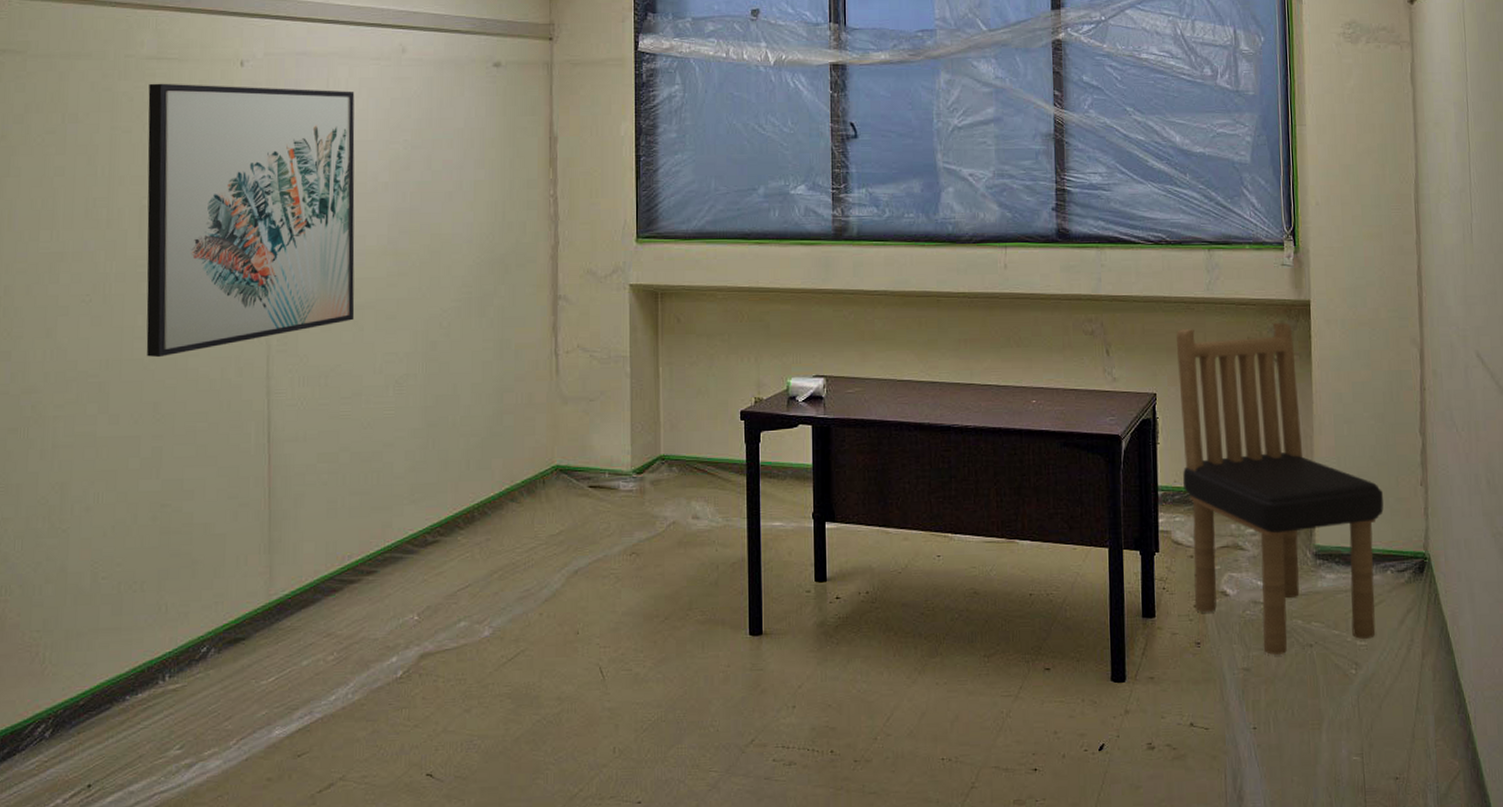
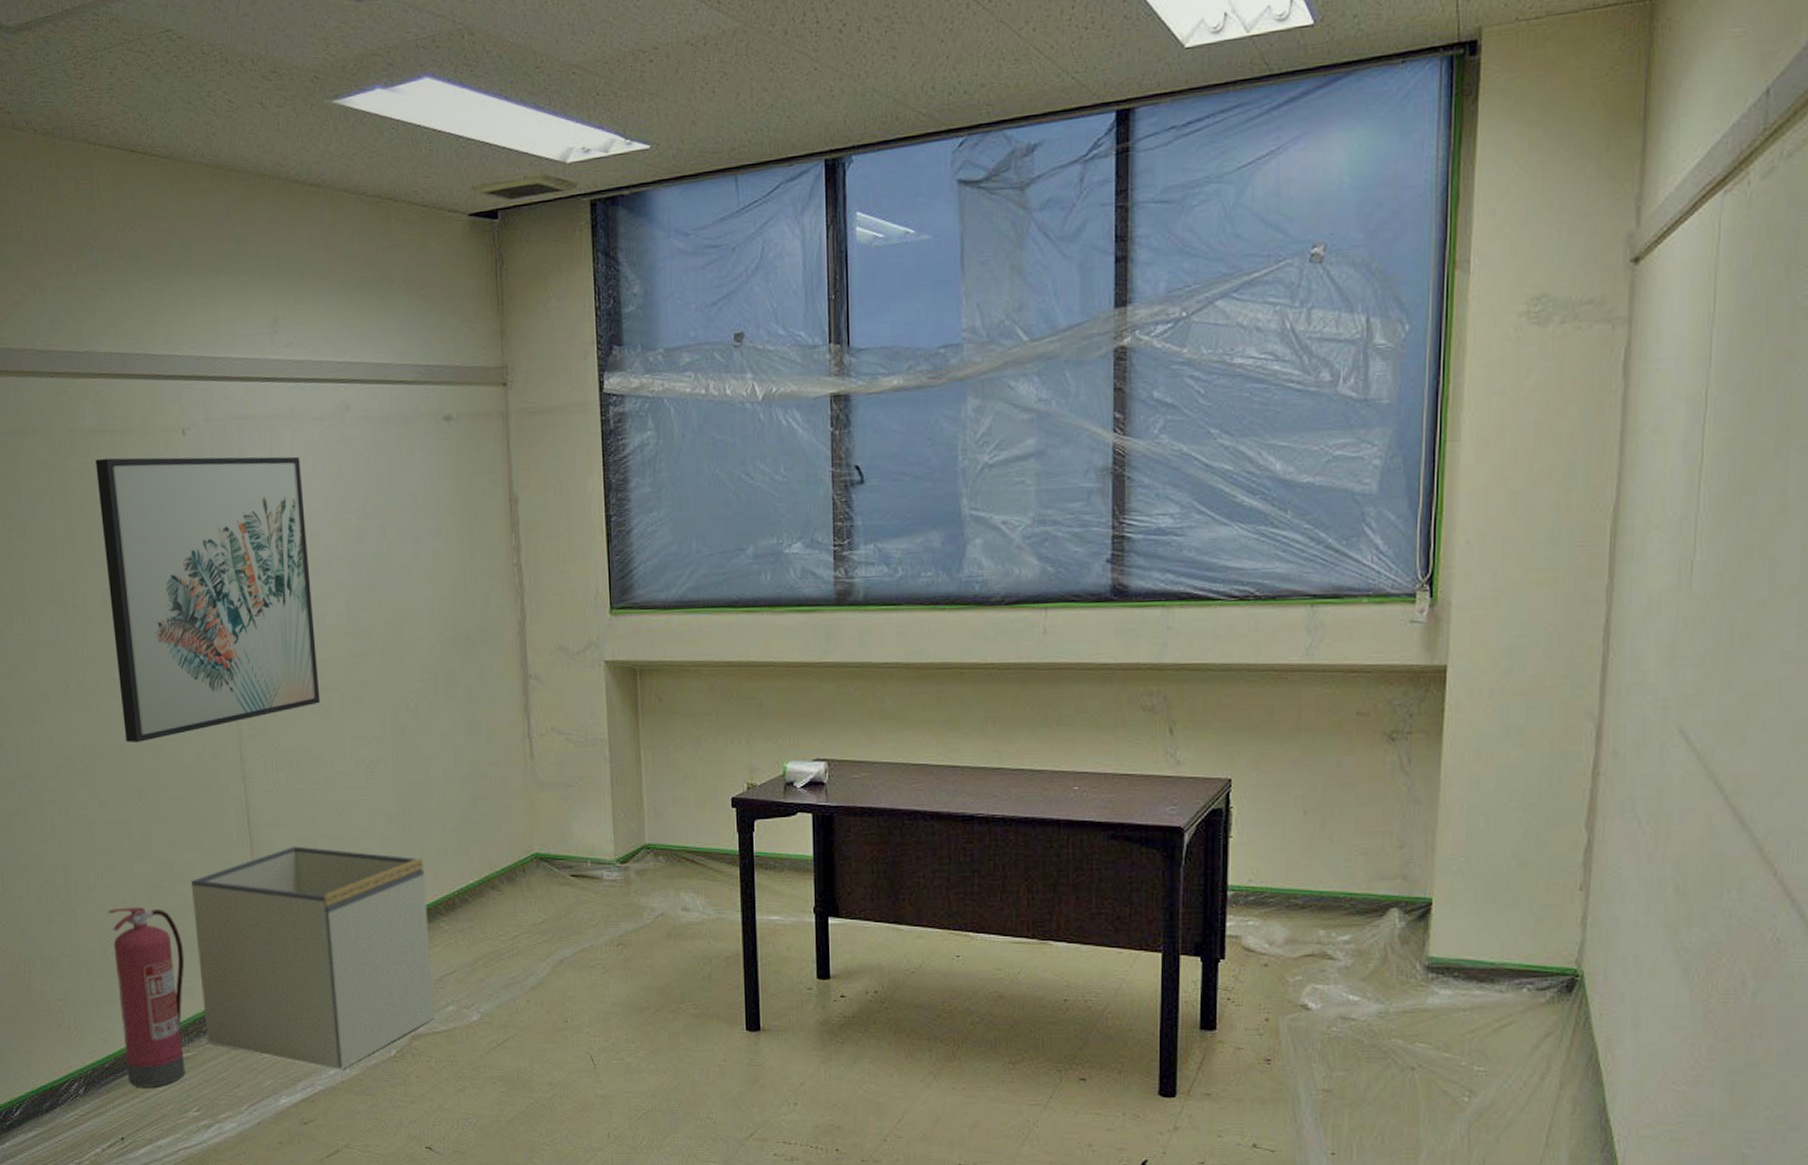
fire extinguisher: none [103,527,184,726] -> present [108,907,185,1087]
storage bin: none [199,461,446,694] -> present [190,846,435,1069]
dining chair: present [1176,322,1384,655] -> none [1260,692,1526,1076]

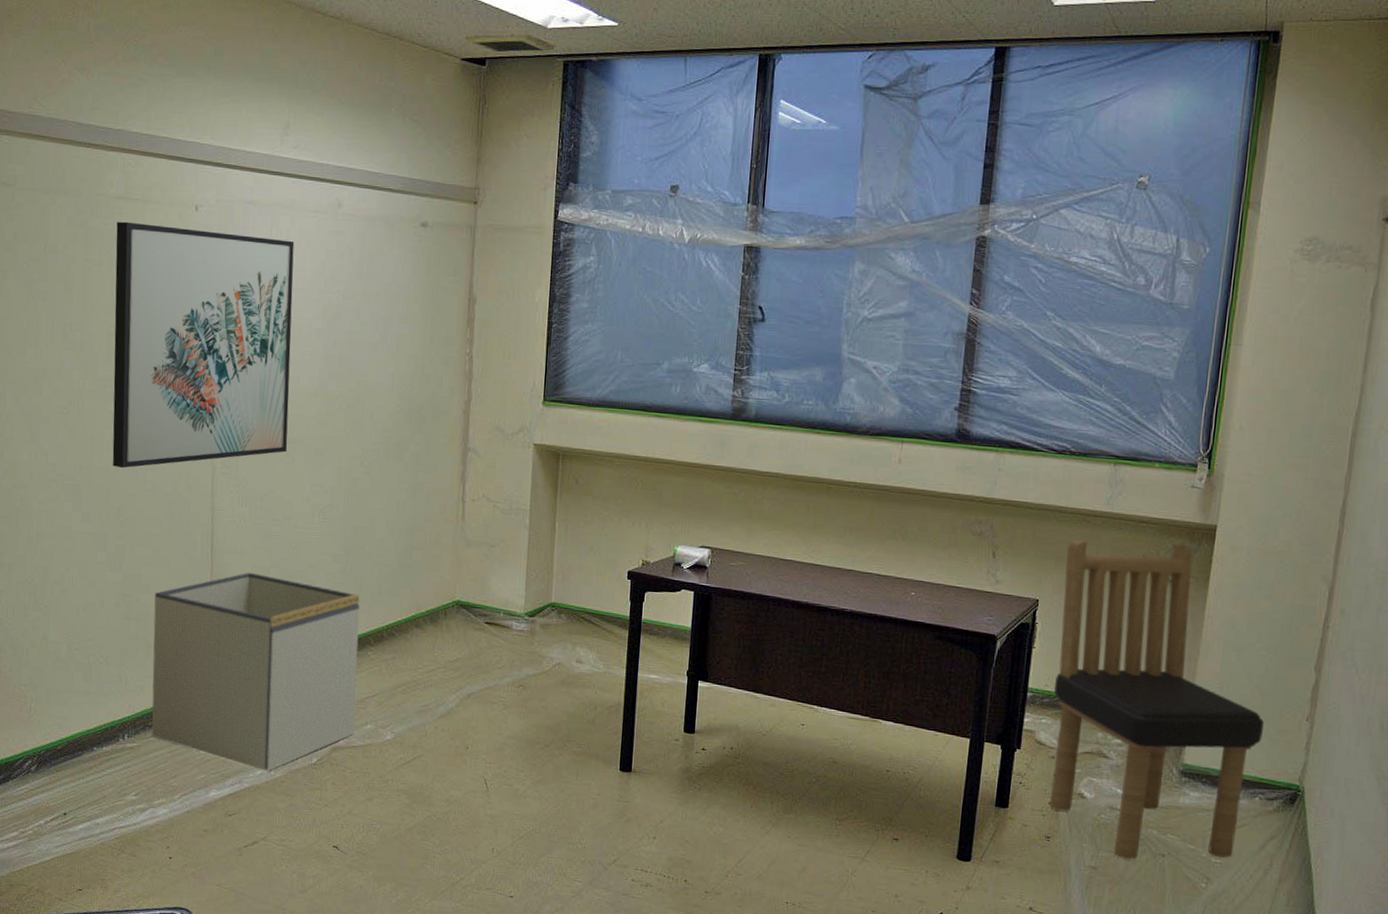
fire extinguisher: present [108,907,185,1087] -> none [76,610,141,771]
dining chair: none [1260,692,1526,1076] -> present [1050,539,1264,859]

